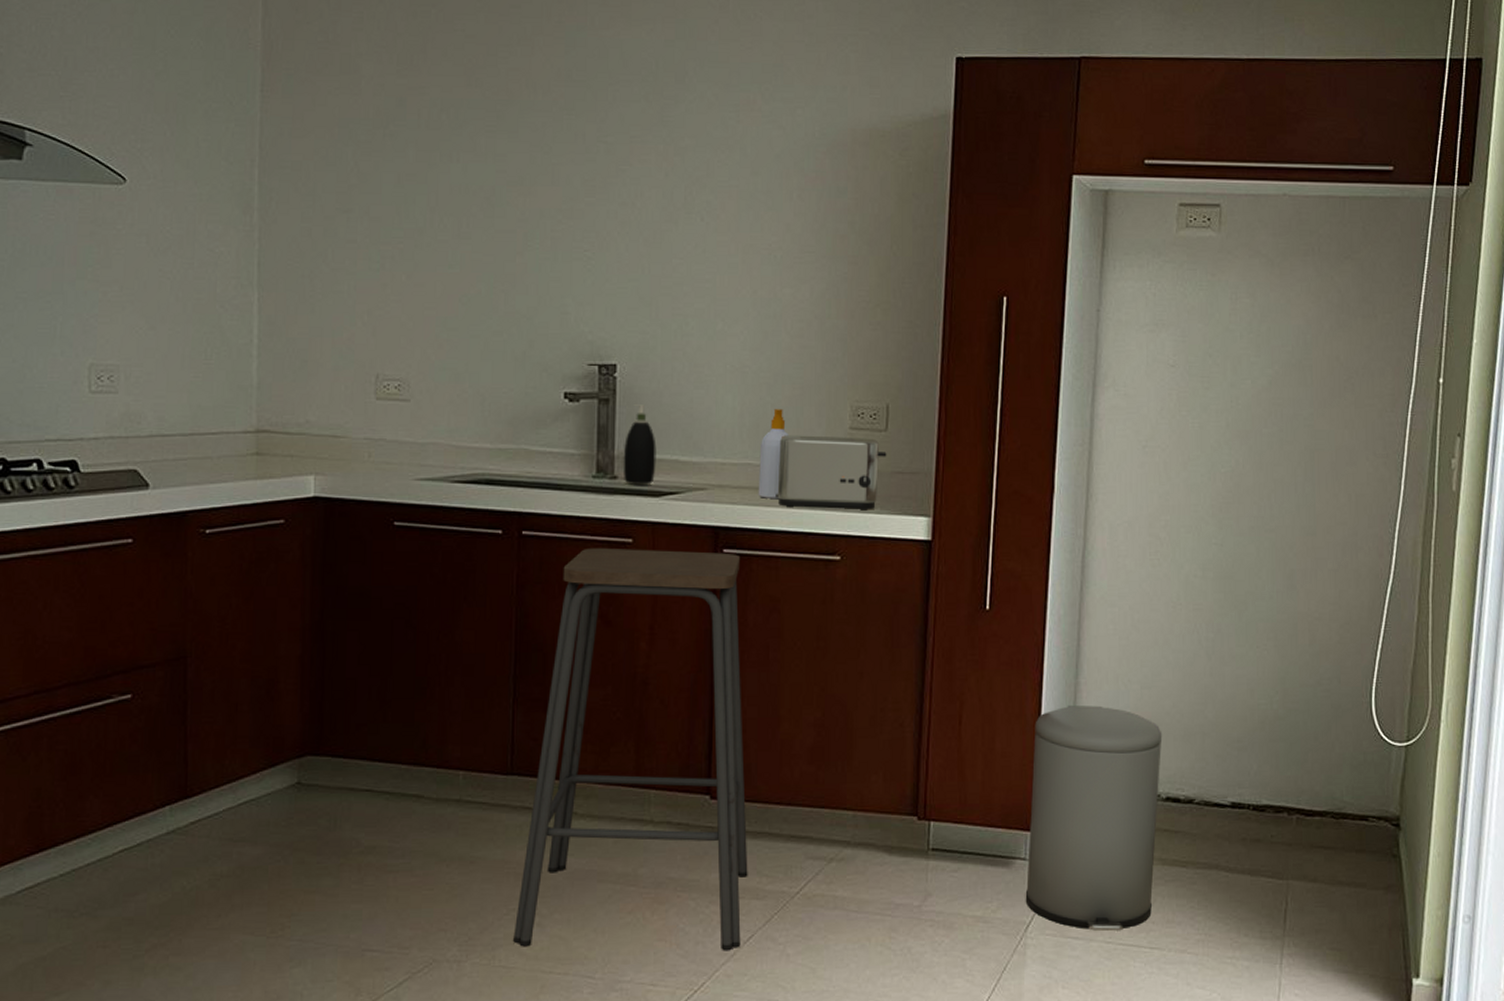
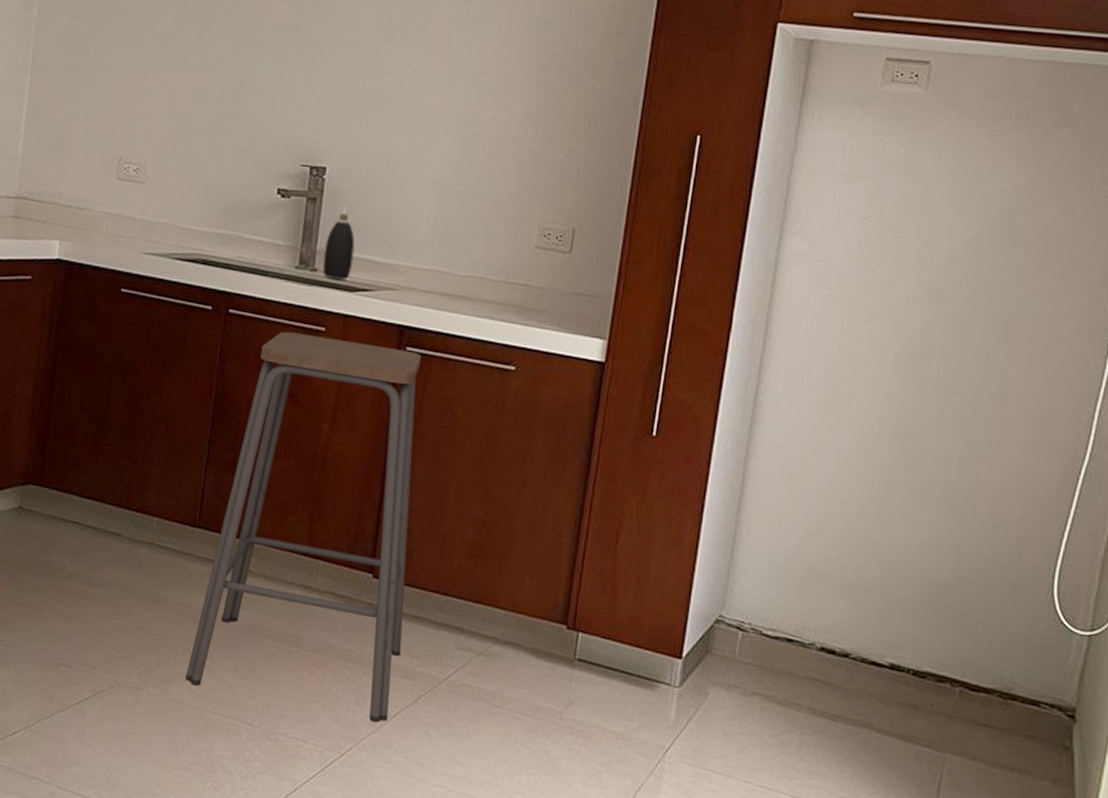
soap bottle: present [758,409,788,498] -> none [443,222,477,306]
toaster: present [776,435,887,512] -> none [459,247,569,328]
pedal bin: present [1025,704,1163,932] -> none [666,540,823,773]

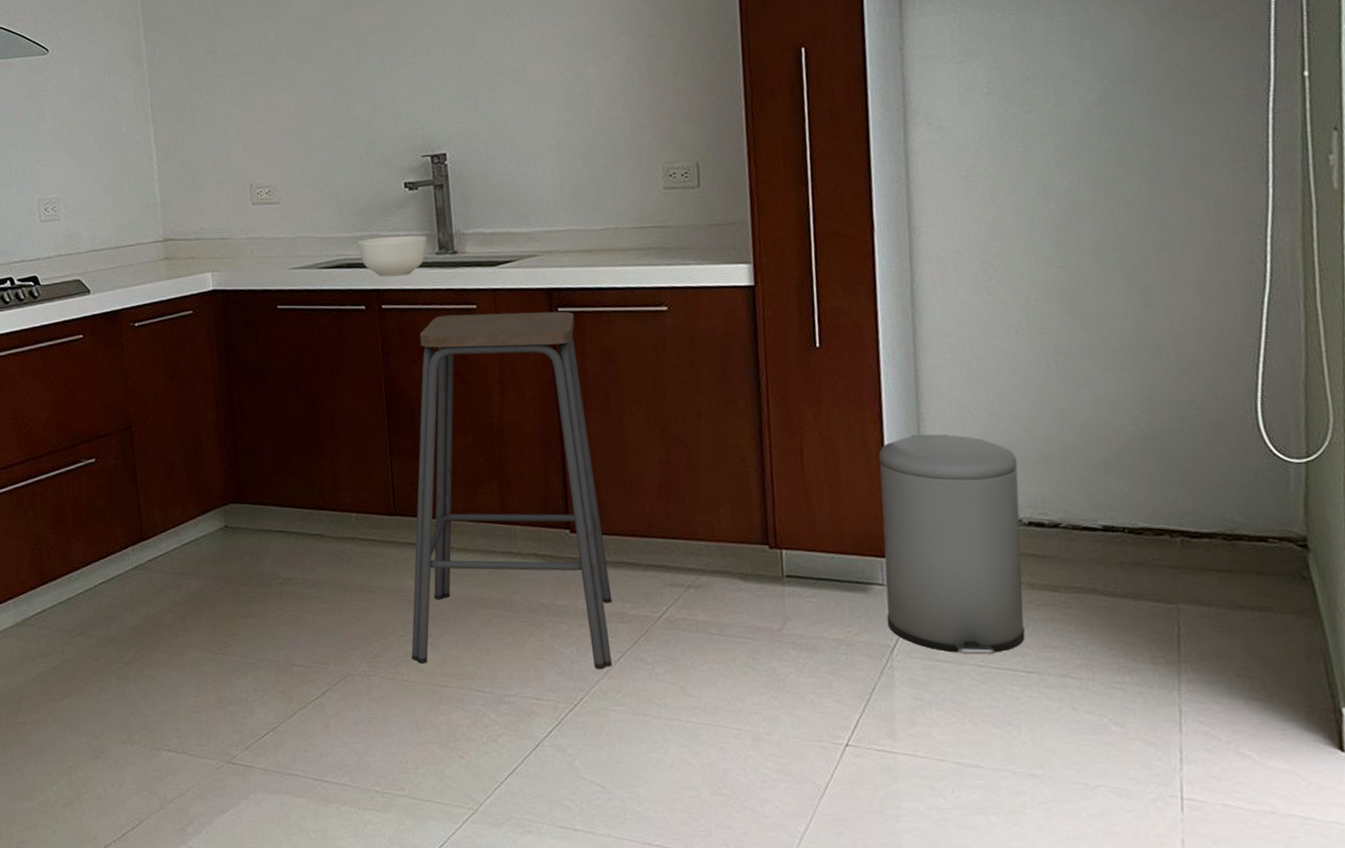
bowl: none [217,237,290,284] -> present [357,235,428,277]
soap dispenser: present [322,205,355,280] -> none [460,186,490,258]
pedal bin: none [666,540,823,773] -> present [878,434,1025,655]

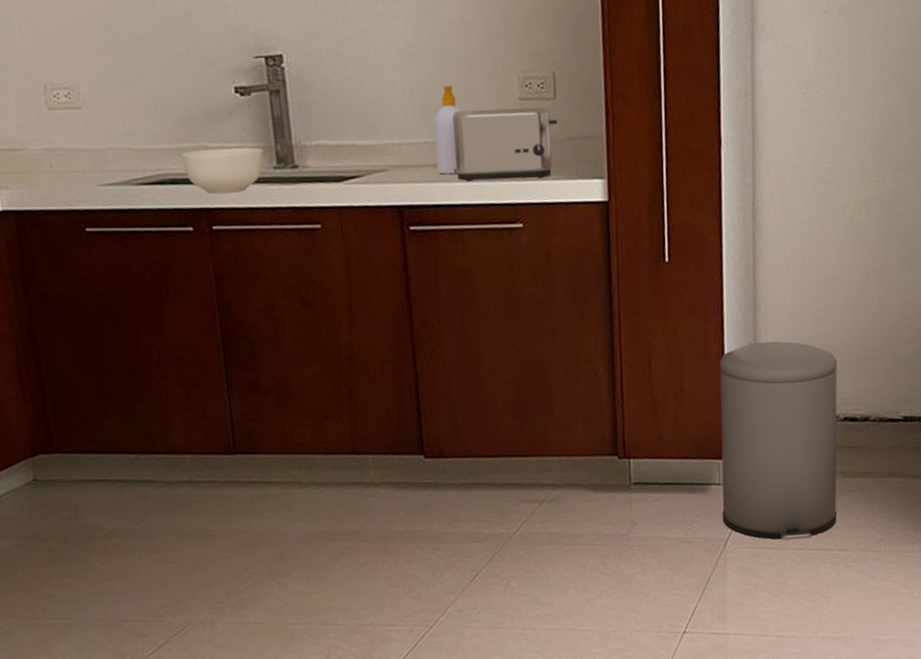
bar stool: present [411,311,612,670] -> none [257,230,468,604]
soap bottle: none [581,177,607,260] -> present [433,86,460,175]
toaster: none [599,195,702,266] -> present [452,107,558,182]

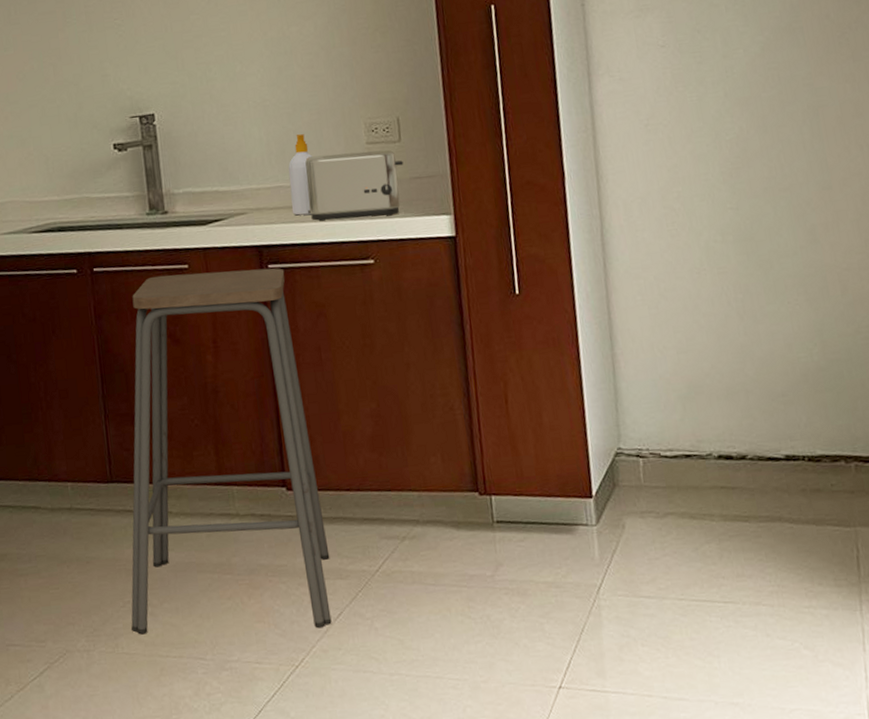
bowl: present [181,147,264,195] -> none [68,196,138,240]
bar stool: none [257,230,468,604] -> present [131,268,332,635]
pedal bin: present [719,341,838,540] -> none [578,373,721,589]

